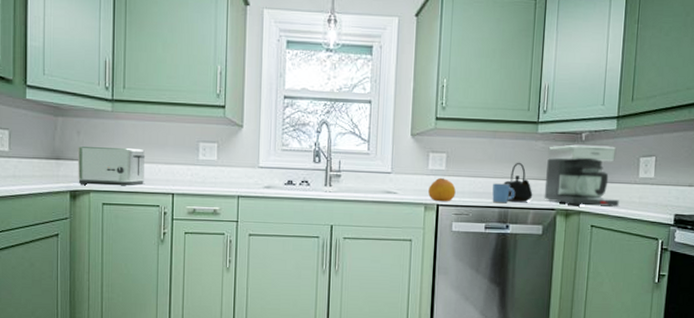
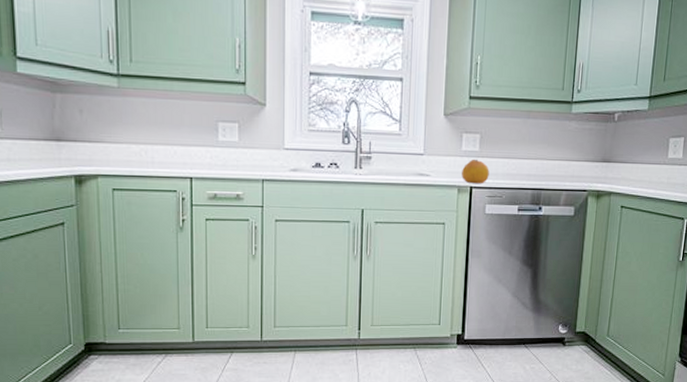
toaster: present [77,146,146,187] -> none [80,126,160,170]
mug: present [492,183,515,205] -> none [525,164,548,186]
kettle: present [503,162,533,203] -> none [536,143,566,184]
coffee maker: present [544,144,619,207] -> none [576,125,649,187]

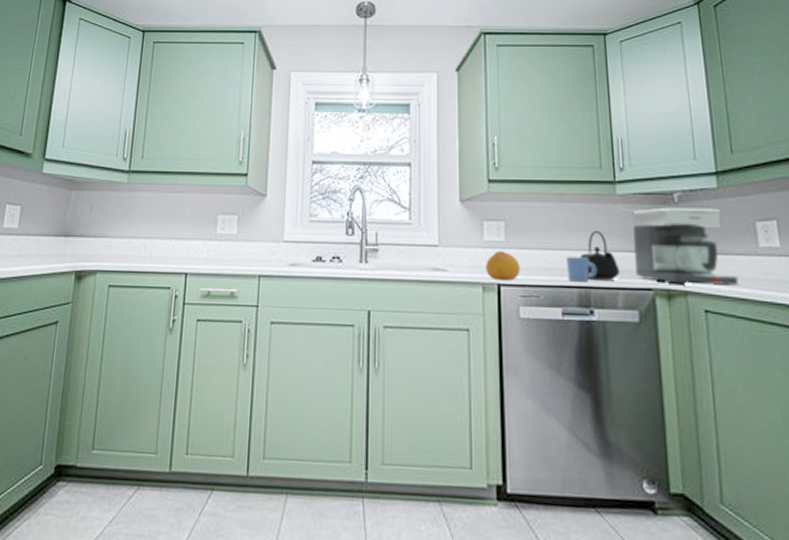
mug: none [525,164,548,186] -> present [567,257,596,284]
kettle: none [536,143,566,184] -> present [579,230,620,281]
coffee maker: none [576,125,649,187] -> present [632,207,739,286]

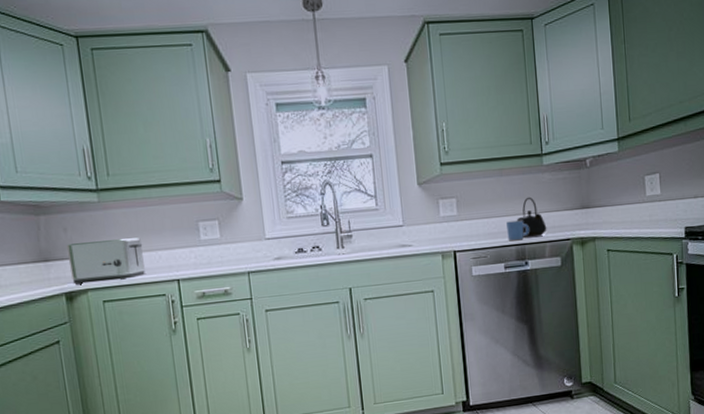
toaster: none [85,222,159,266] -> present [66,237,146,285]
fruit: present [486,250,520,281] -> none [443,223,471,249]
coffee maker: present [632,207,739,286] -> none [555,169,631,232]

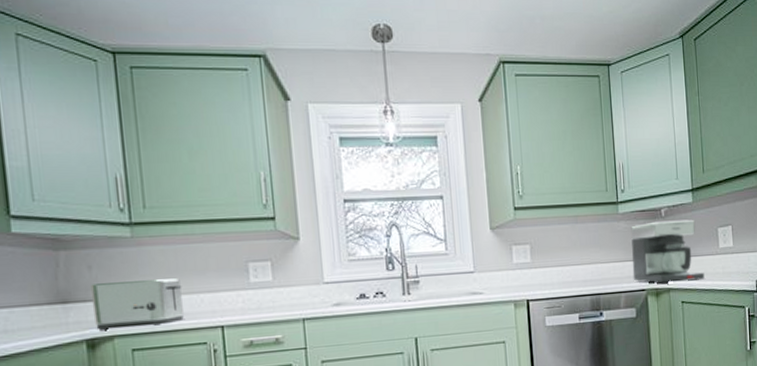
mug: present [506,220,529,242] -> none [581,269,604,292]
kettle: present [516,197,547,238] -> none [591,245,622,288]
coffee maker: none [555,169,631,232] -> present [631,219,705,283]

